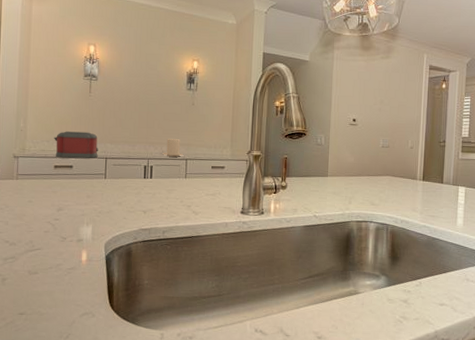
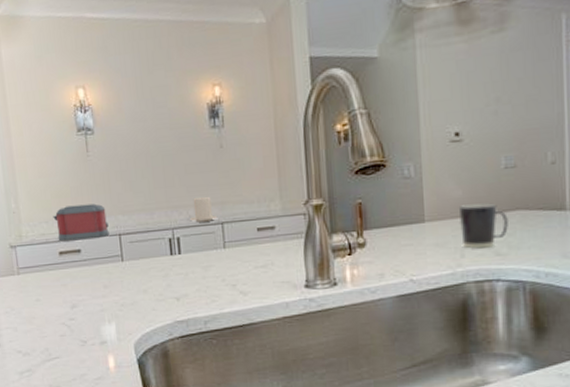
mug: none [350,168,381,199] -> present [458,203,508,248]

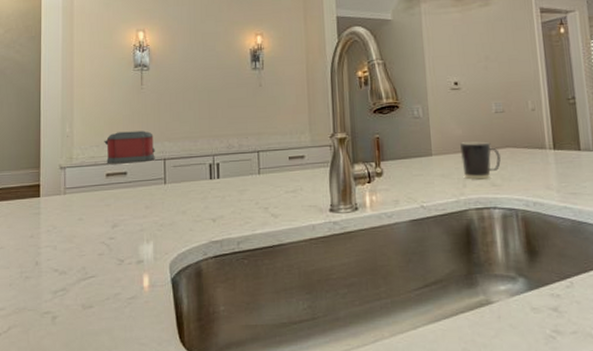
candle: present [189,196,218,222] -> none [229,127,255,150]

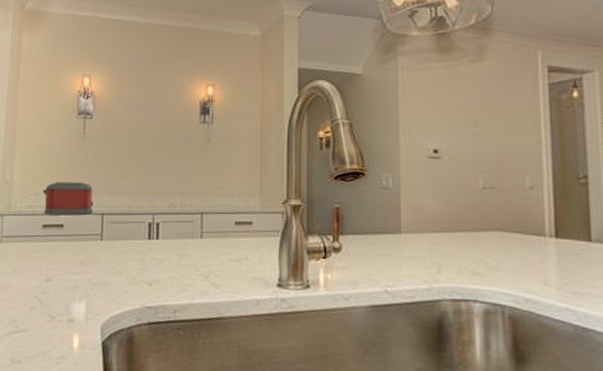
mug: present [459,141,501,180] -> none [435,220,486,266]

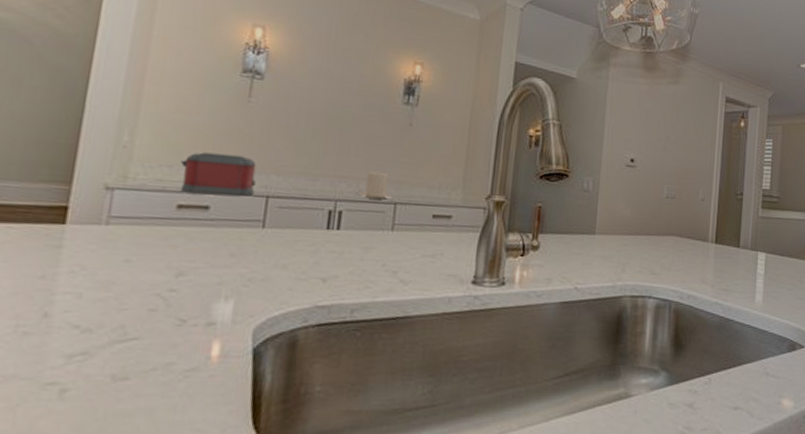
candle: none [170,186,198,210] -> present [358,171,392,200]

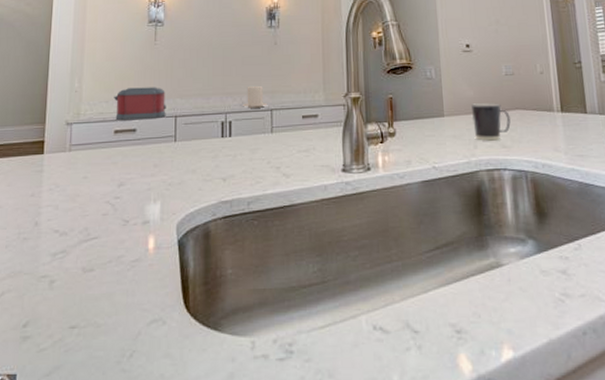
mug: none [624,224,664,266] -> present [470,103,511,141]

